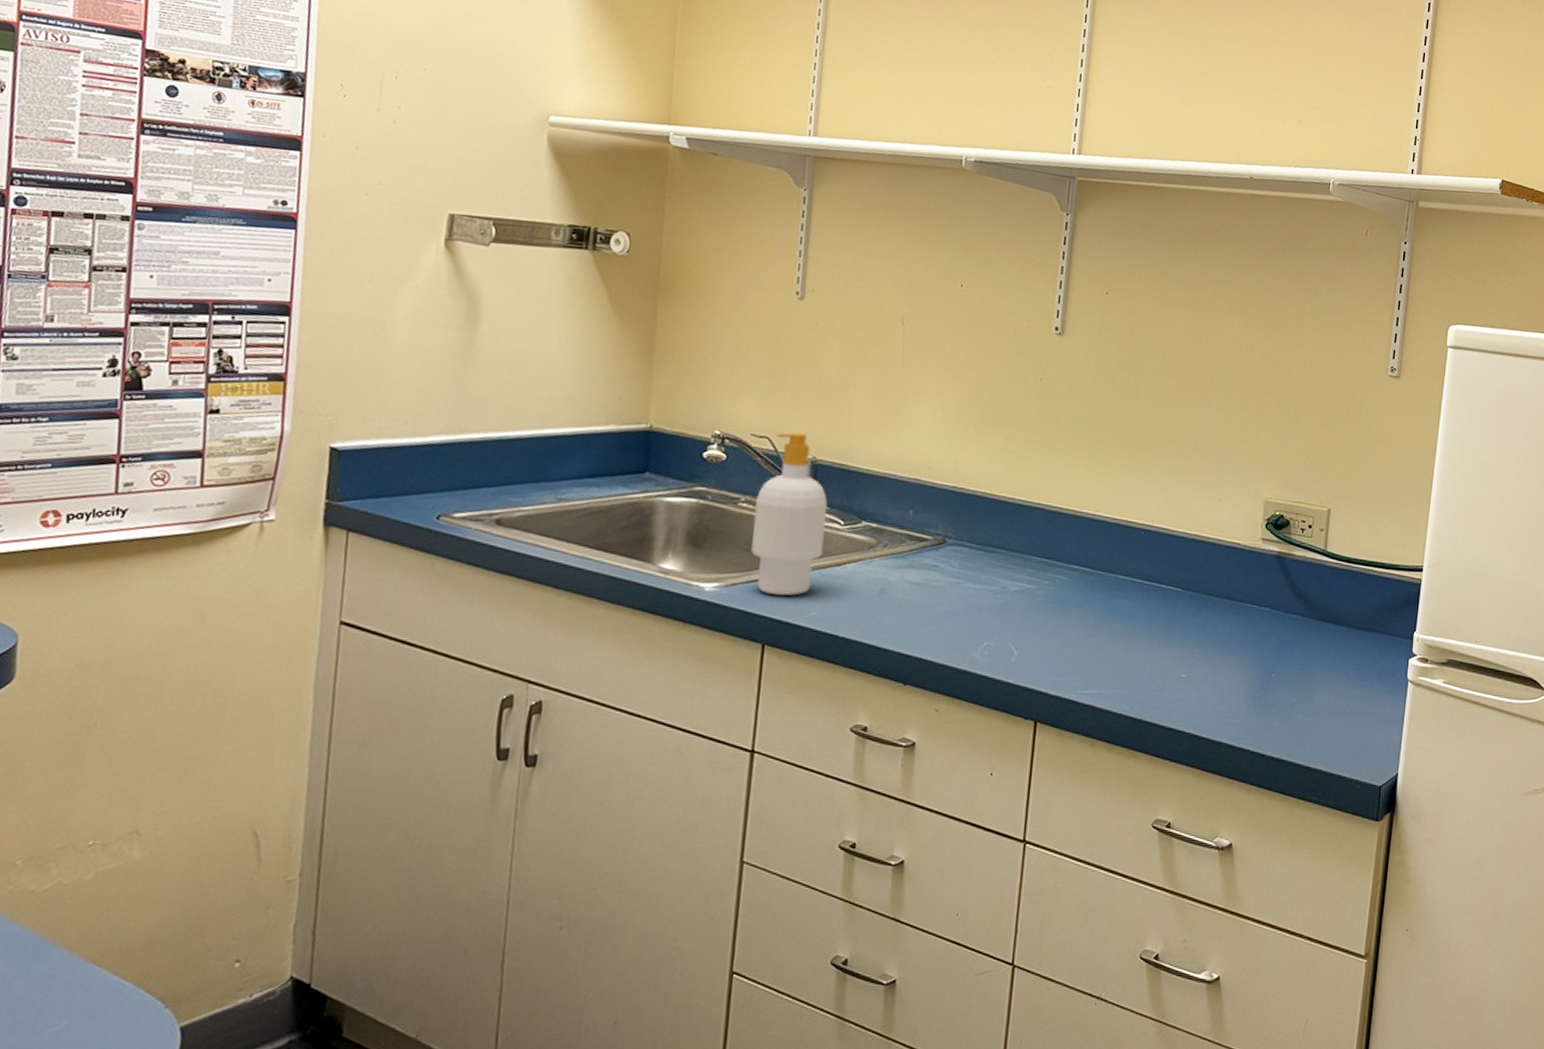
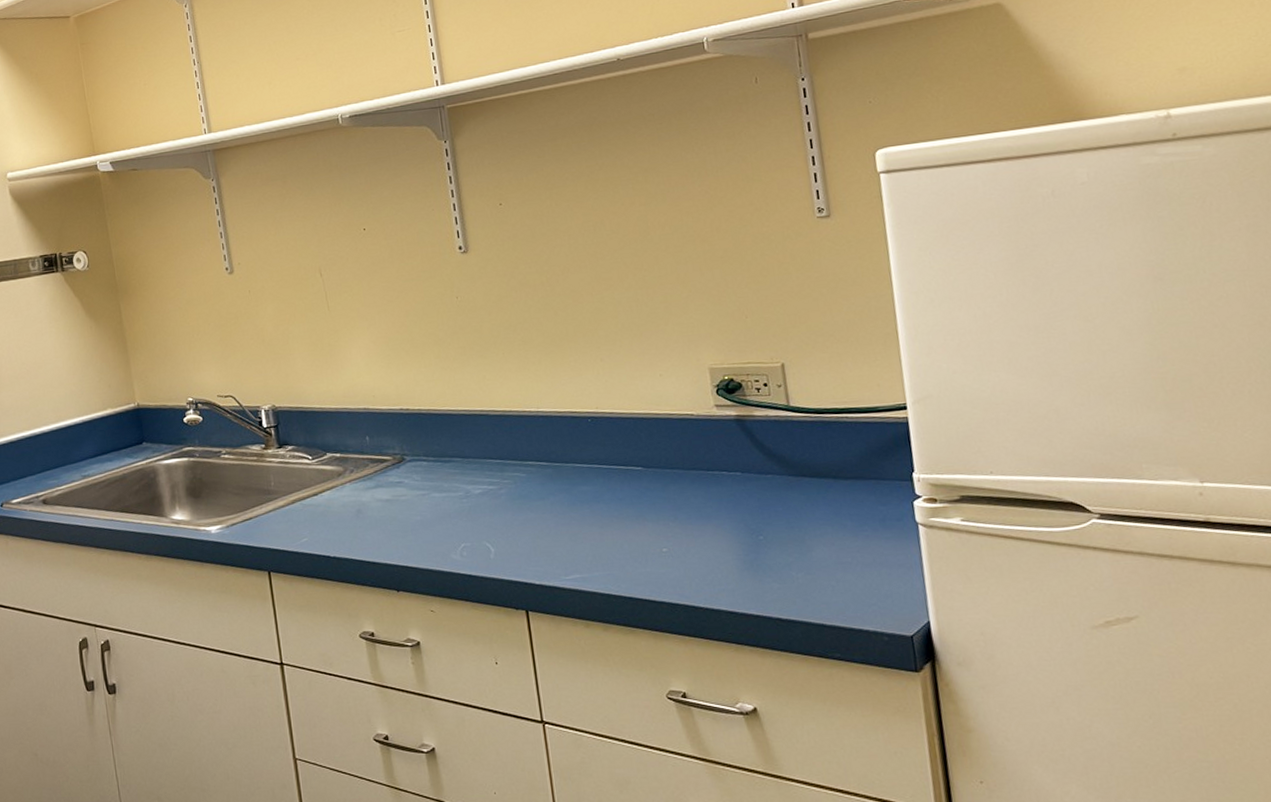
soap bottle: present [751,432,828,596] -> none [234,386,300,528]

